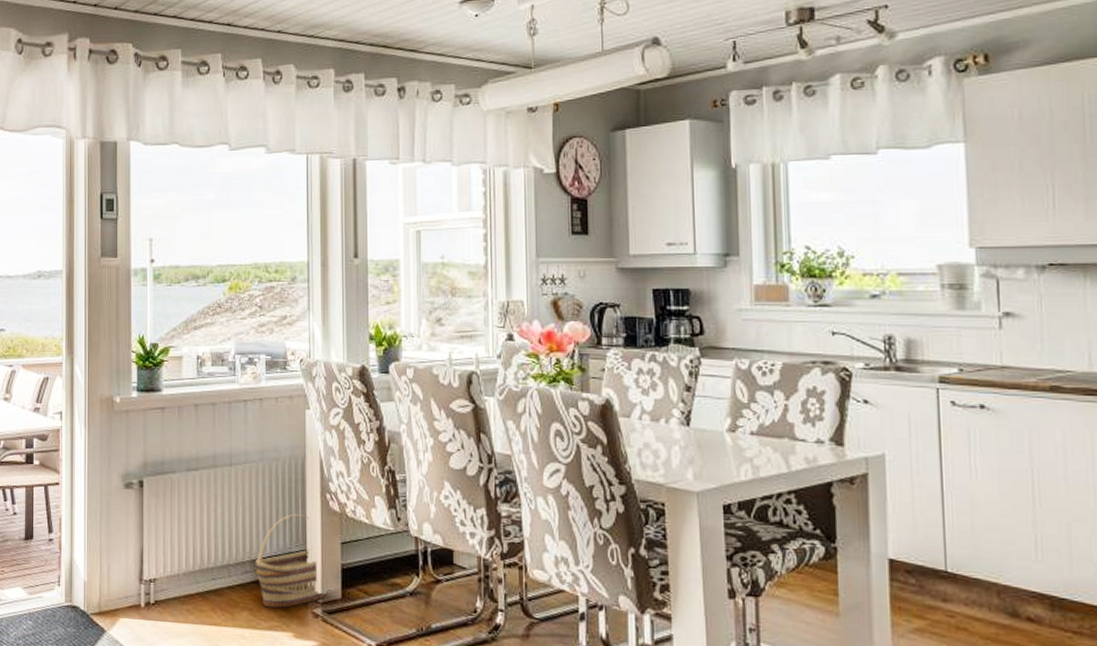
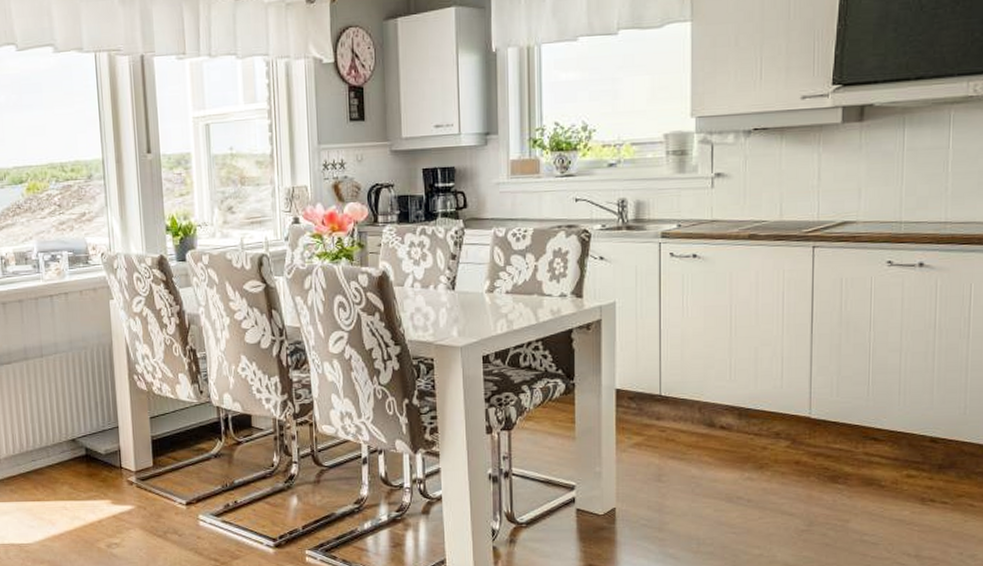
basket: present [255,514,326,609] -> none [71,396,139,481]

